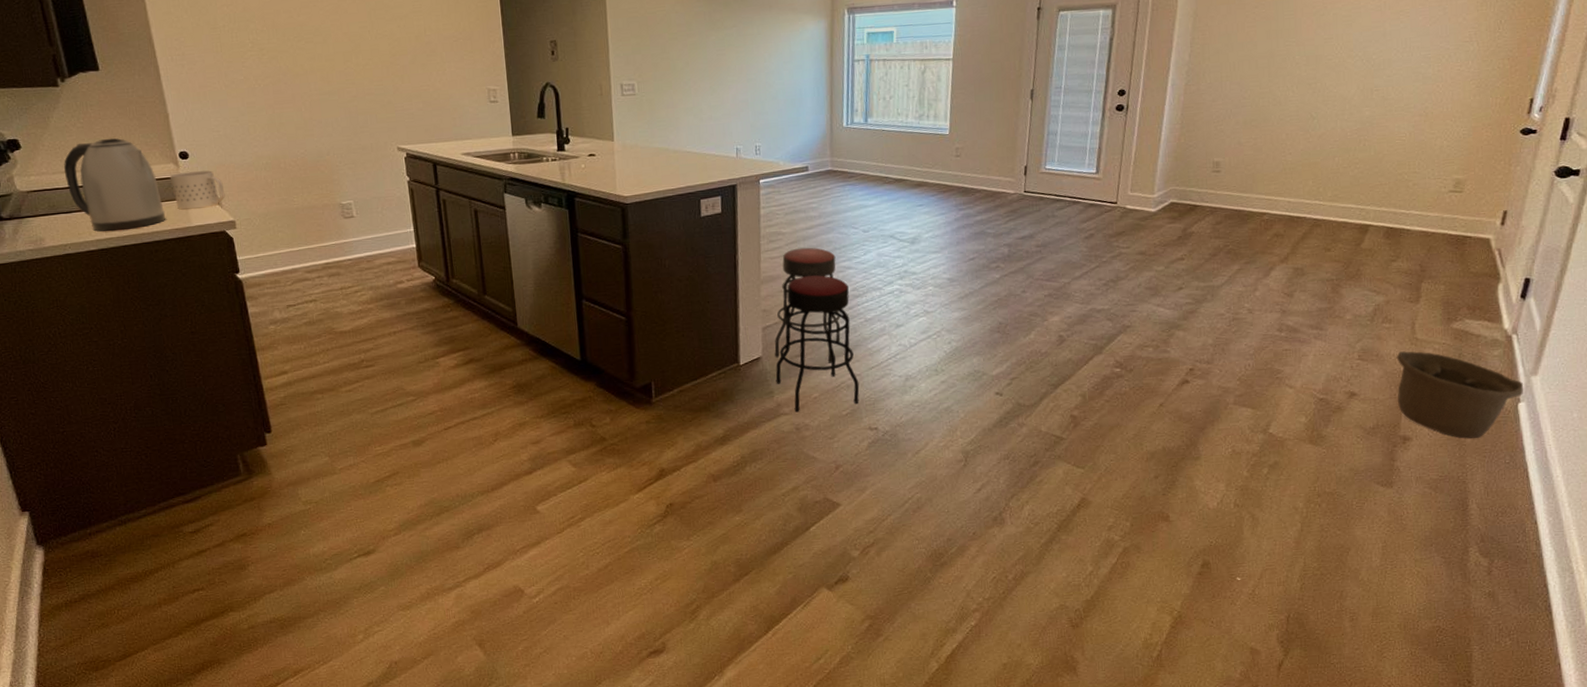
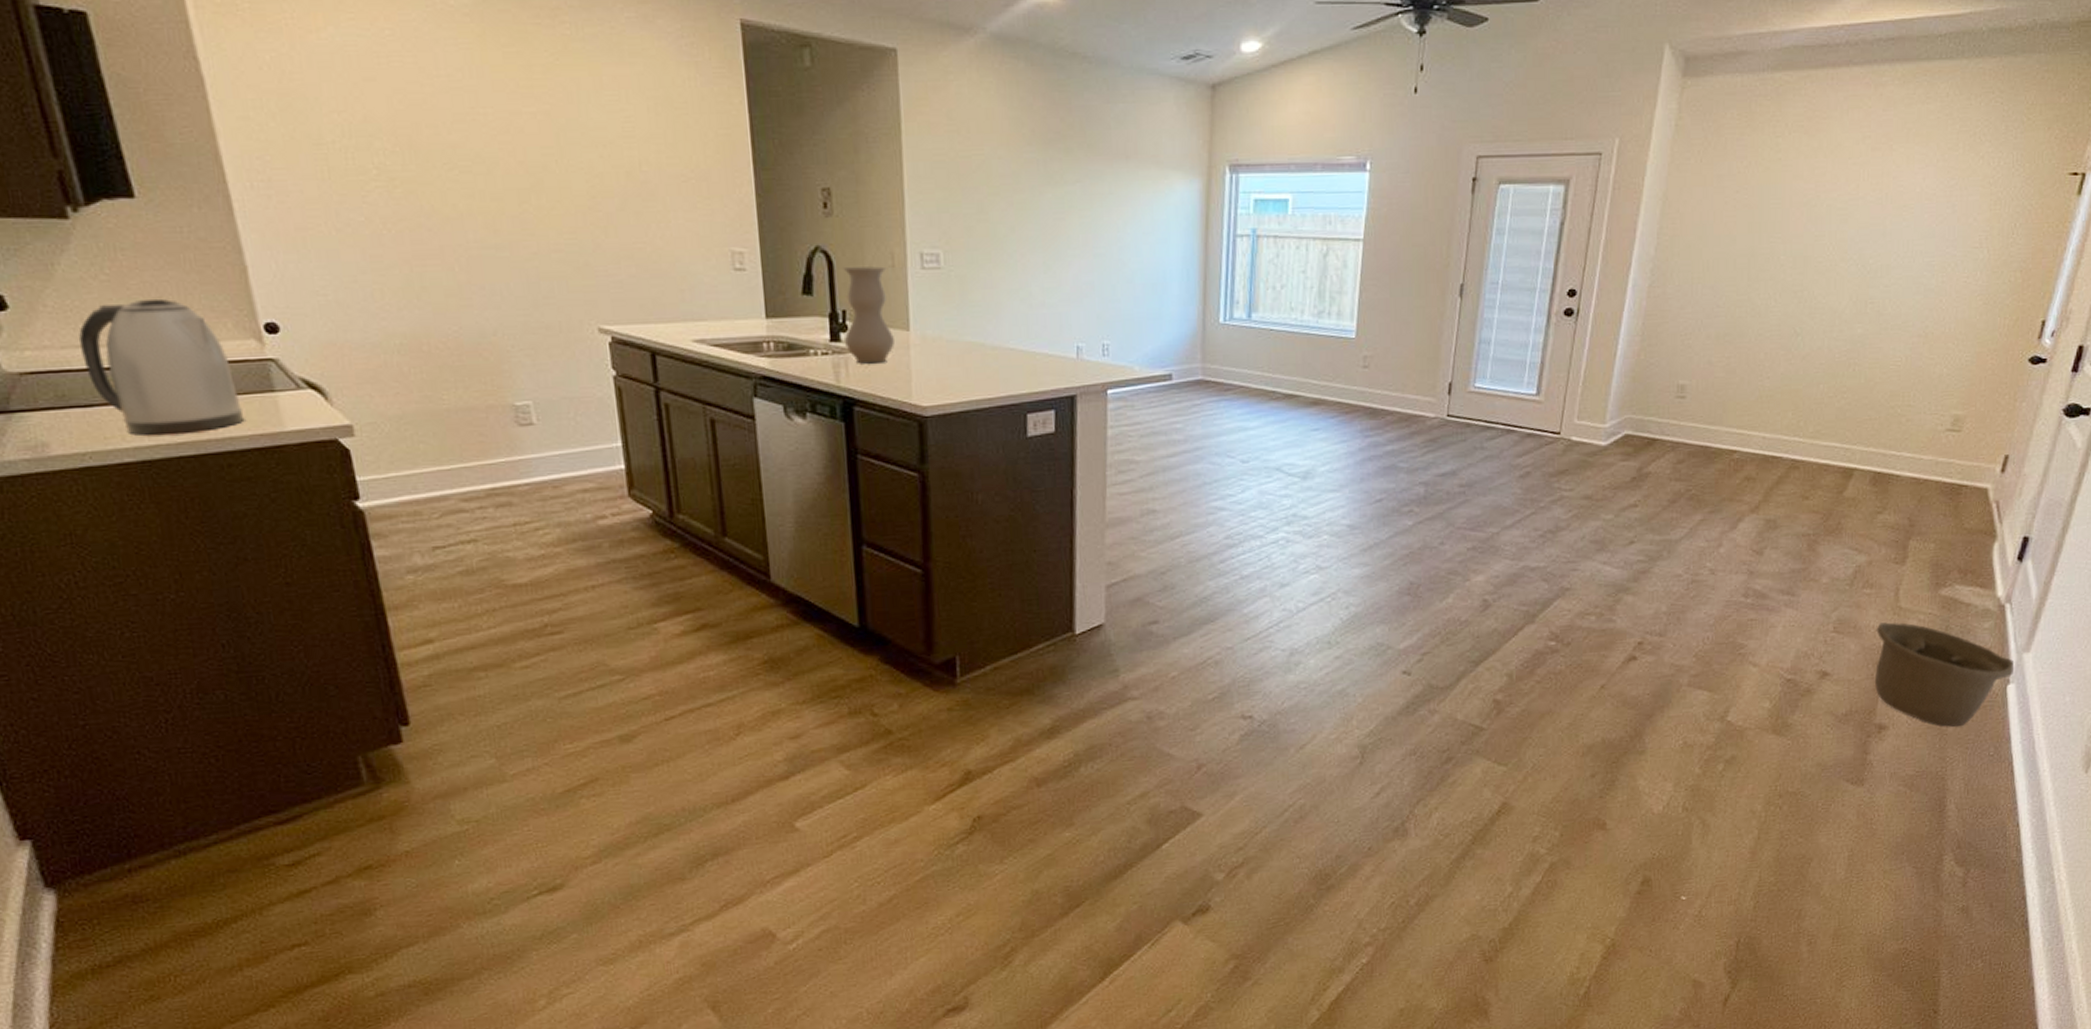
mug: present [169,170,225,210] -> none [249,351,337,408]
vase: none [566,95,603,167] -> present [843,266,894,364]
bar stool: present [774,247,860,413] -> none [1121,481,1231,697]

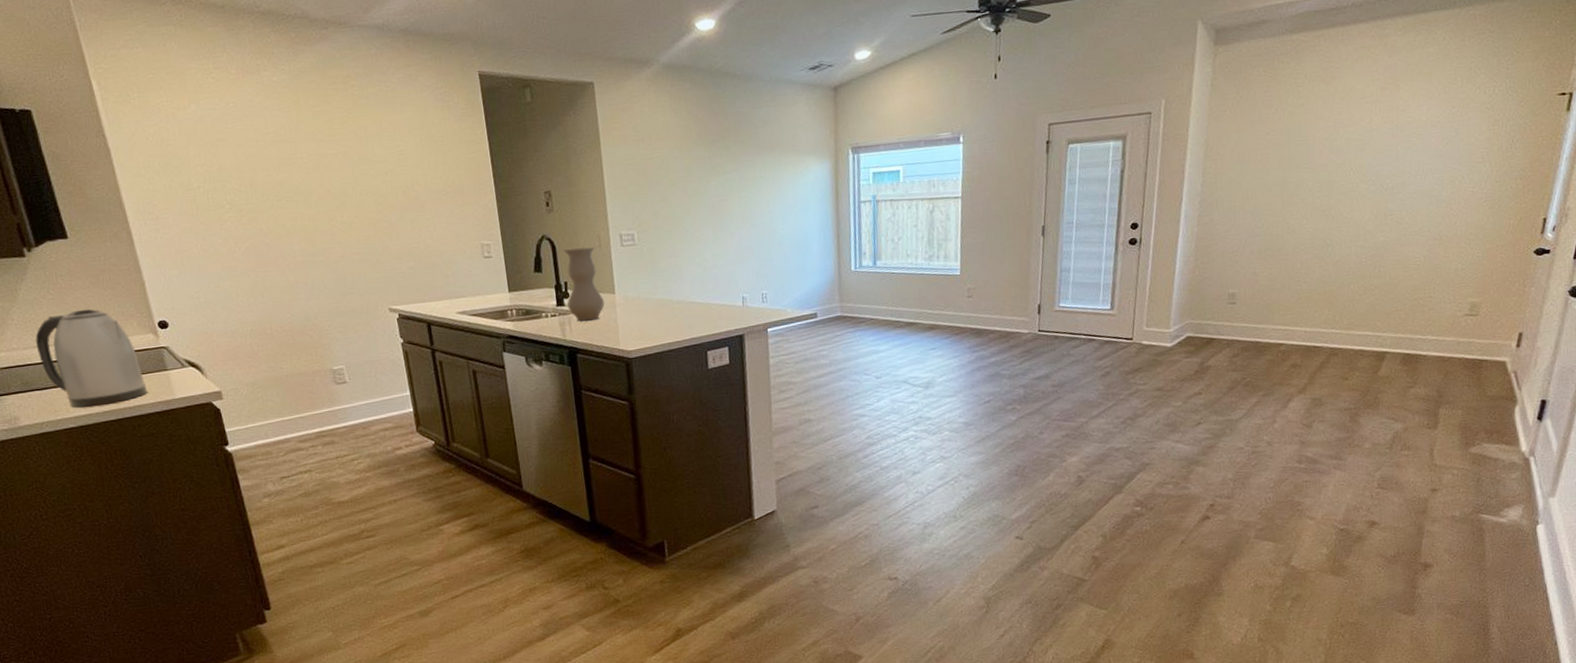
basket: present [1874,622,2015,727] -> none [1415,477,1542,563]

